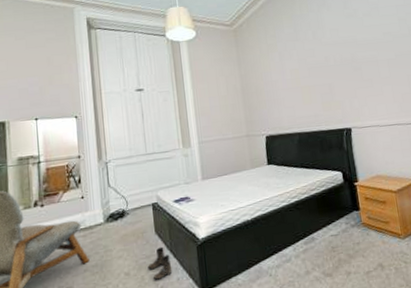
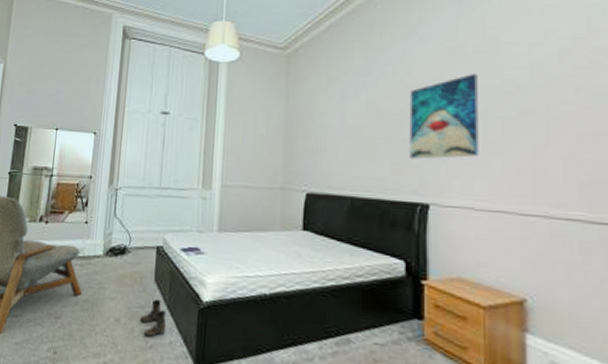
wall art: none [326,31,377,98] -> present [409,74,479,159]

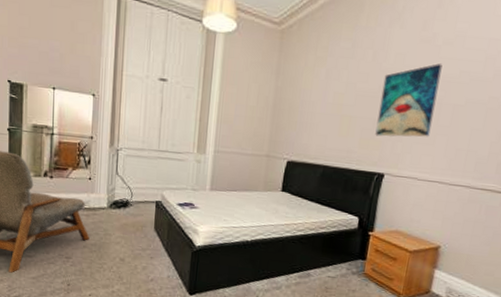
boots: present [140,298,167,337] -> none [142,243,165,273]

